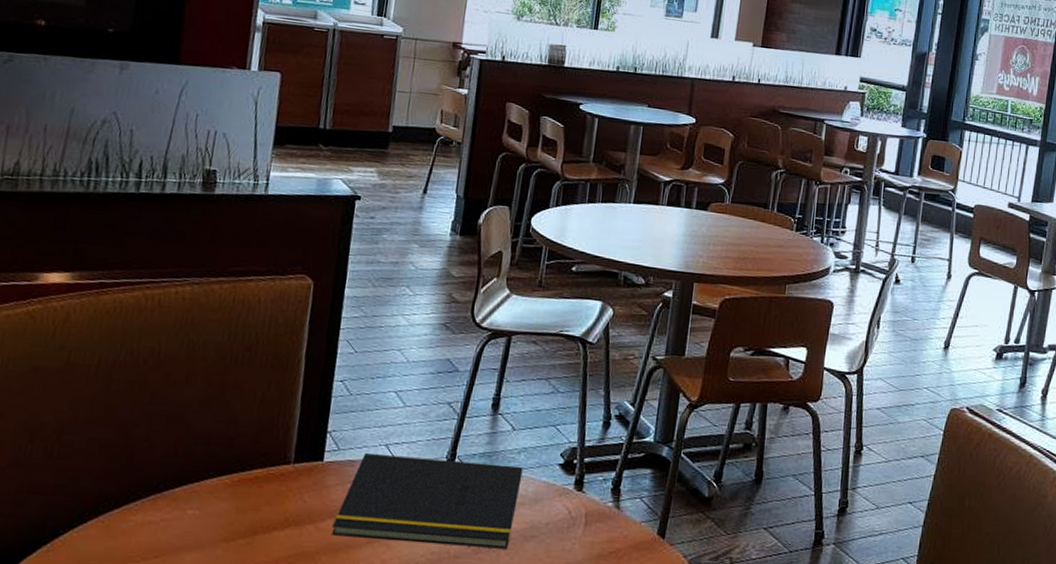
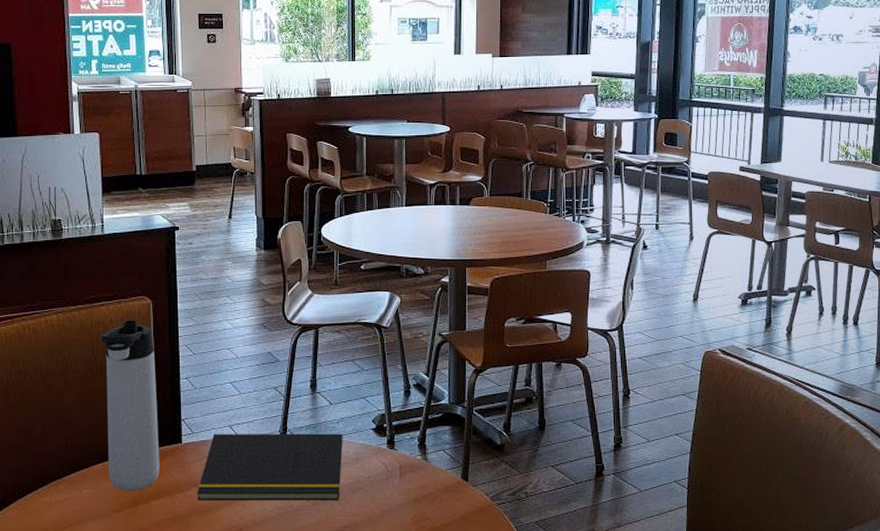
thermos bottle: none [223,302,309,516] -> present [101,320,160,490]

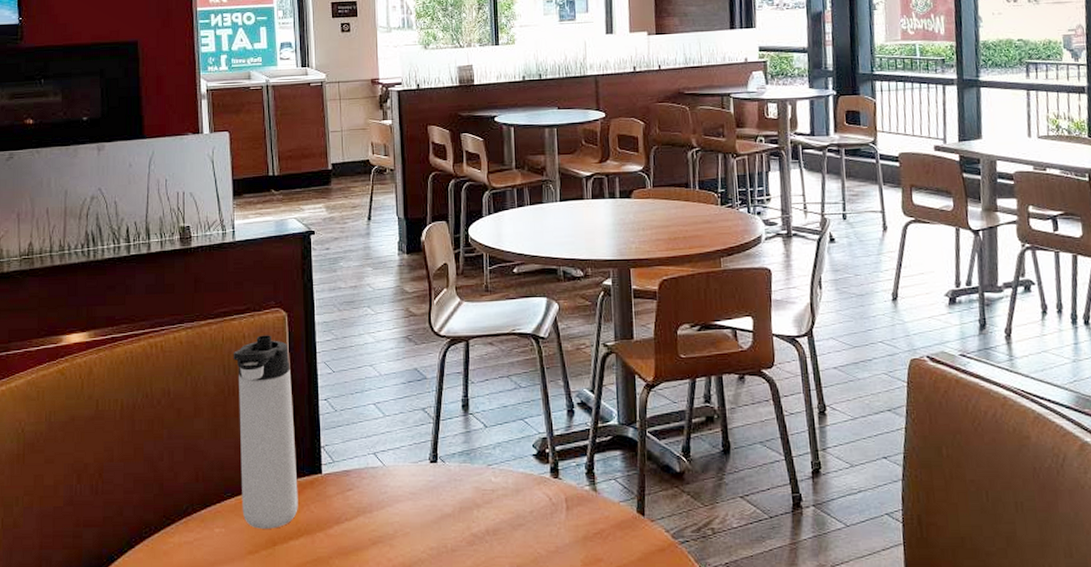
notepad: present [197,433,343,501] -> none [340,460,501,541]

